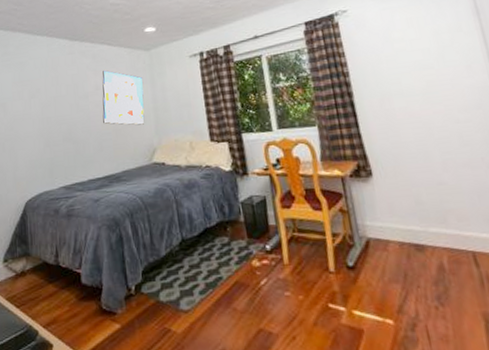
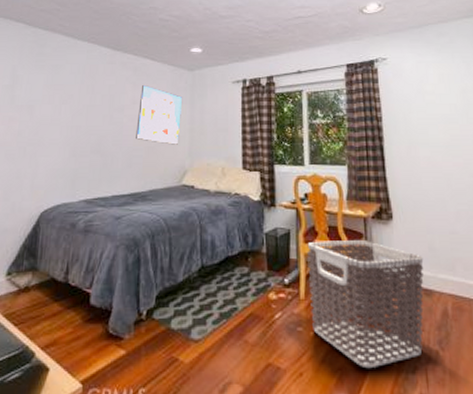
clothes hamper: none [285,199,420,329] -> present [307,239,424,369]

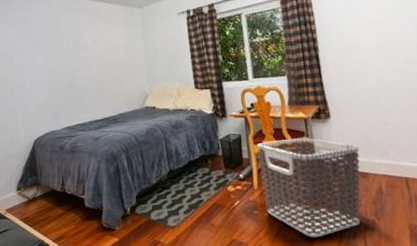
wall art: present [136,85,183,145] -> none [99,25,138,75]

